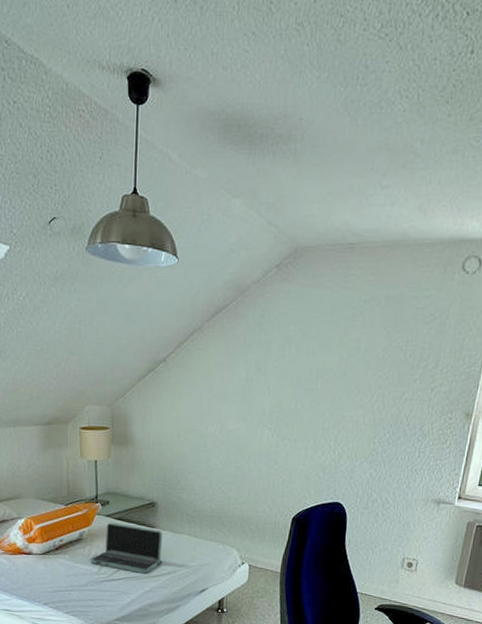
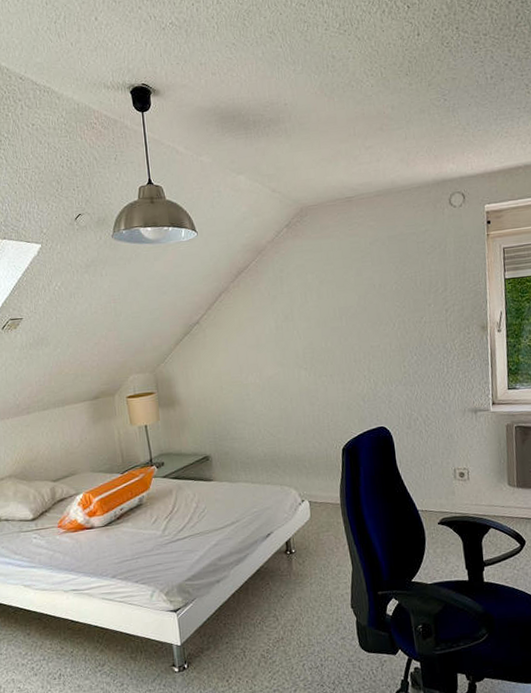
laptop: present [91,522,163,573] -> none [153,482,224,529]

